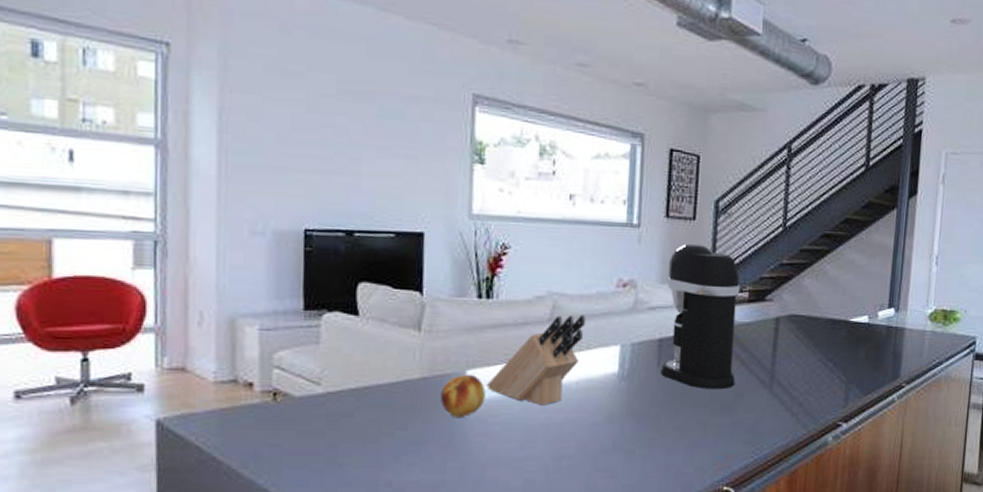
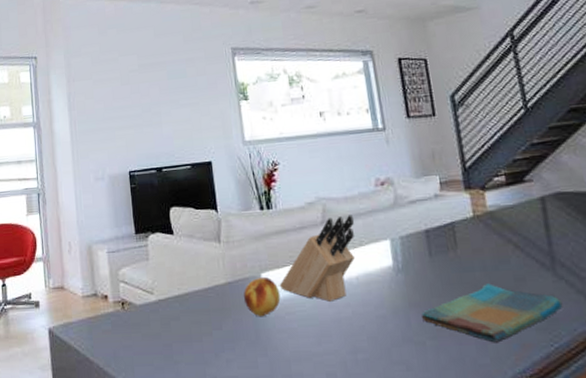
dish towel: none [637,397,771,453] -> present [421,283,563,343]
coffee maker: present [661,243,740,390] -> none [419,136,514,276]

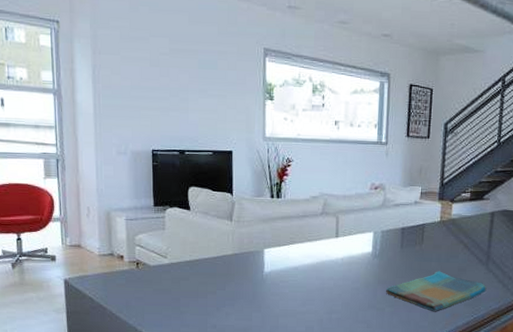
fruit: present [244,276,281,317] -> none [247,251,278,283]
knife block: present [279,215,356,302] -> none [278,209,348,275]

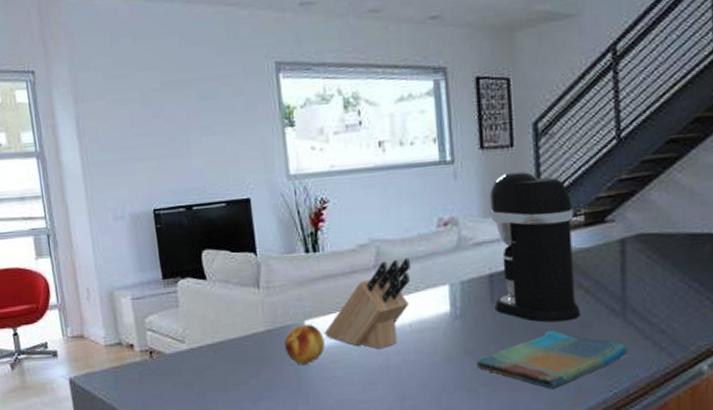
fruit: none [247,251,278,283] -> present [285,324,325,366]
knife block: none [278,209,348,275] -> present [324,258,410,349]
coffee maker: none [404,156,464,266] -> present [490,171,581,323]

